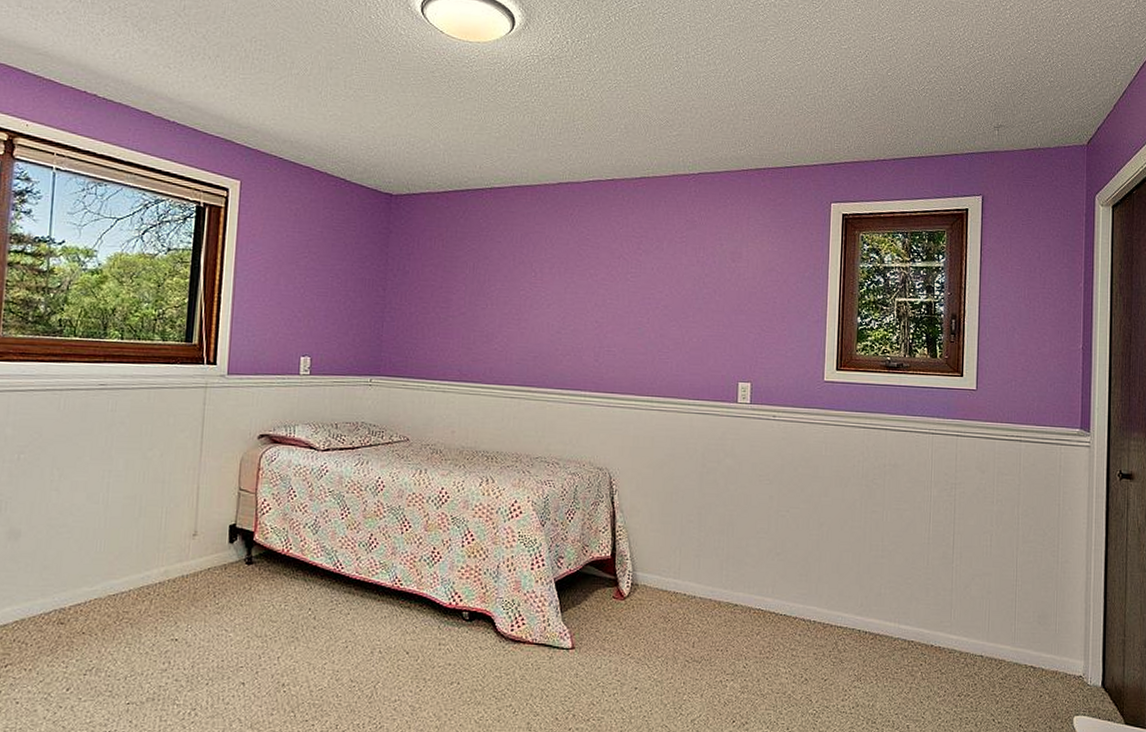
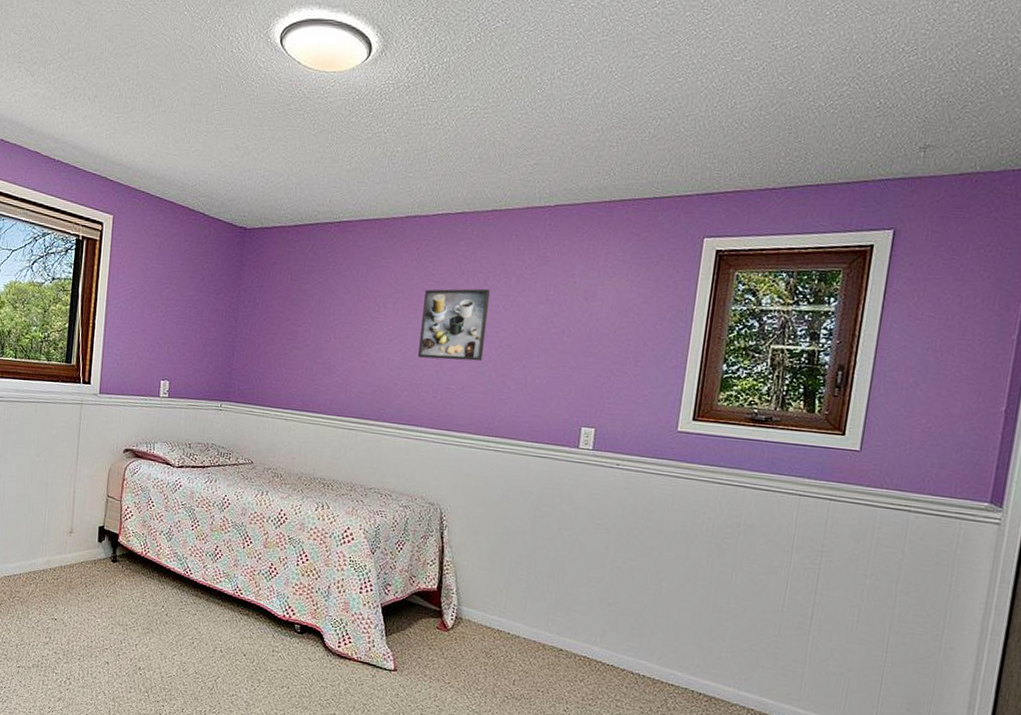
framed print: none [578,252,645,323] -> present [418,288,491,362]

